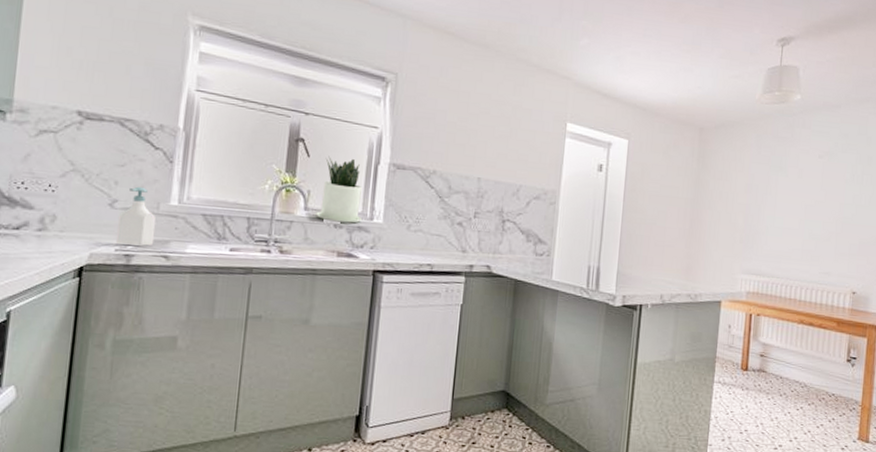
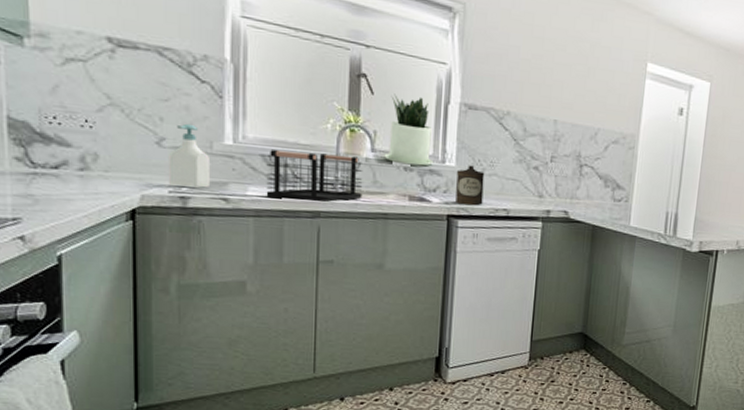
dish rack: none [204,210,296,259] -> present [266,150,363,203]
canister: none [381,222,410,260] -> present [455,165,485,205]

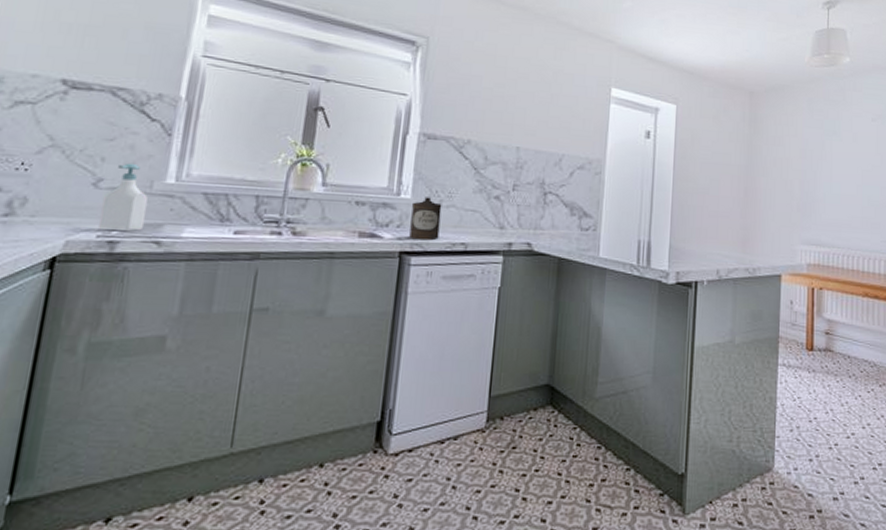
dish rack: present [266,150,363,203] -> none [203,187,312,243]
planter: present [384,93,433,166] -> none [335,126,388,200]

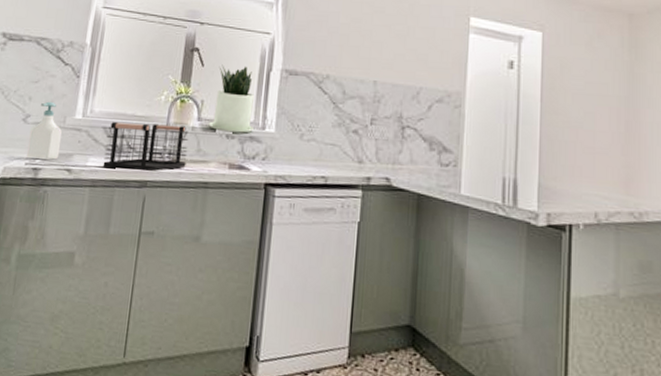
dish rack: none [203,187,312,243] -> present [102,122,189,172]
planter: none [335,126,388,200] -> present [208,64,254,133]
canister: present [409,197,442,240] -> none [273,131,303,172]

